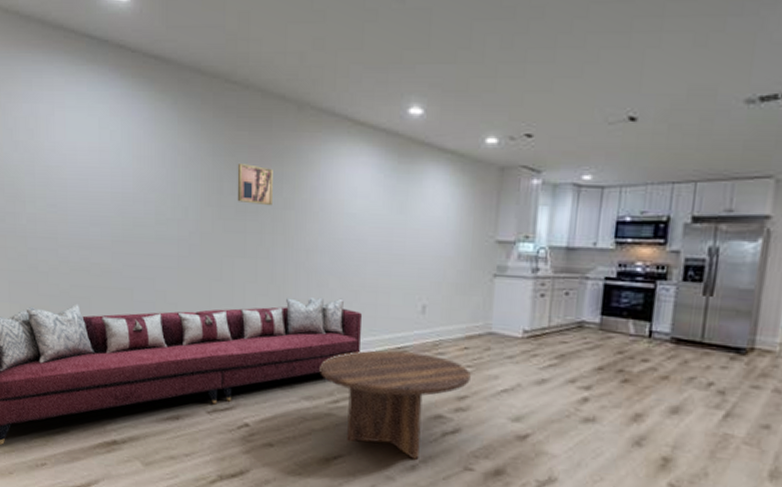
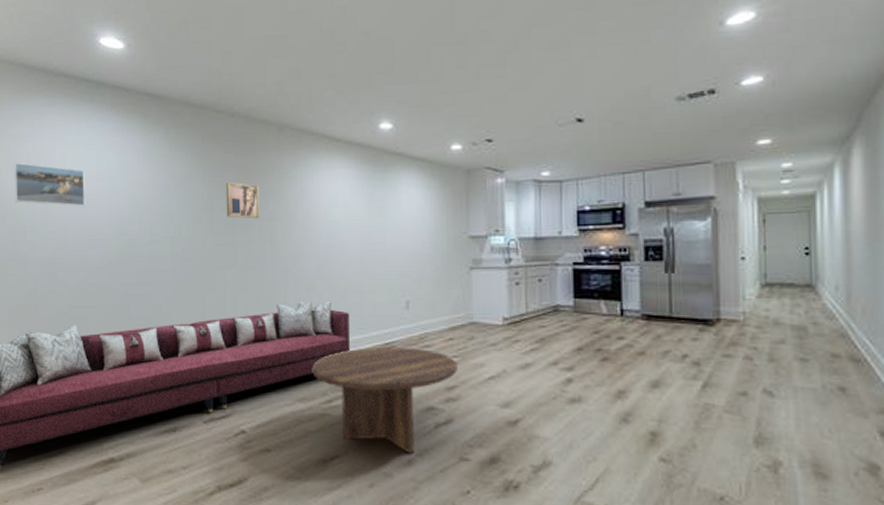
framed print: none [11,125,87,180] -> present [14,162,85,207]

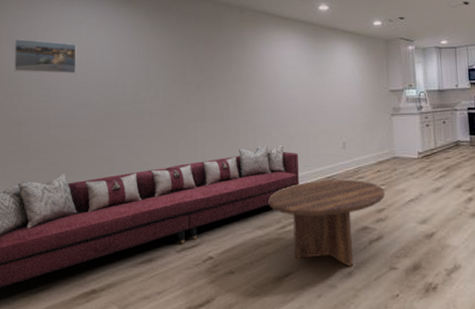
wall art: present [225,182,259,219] -> none [196,52,224,81]

